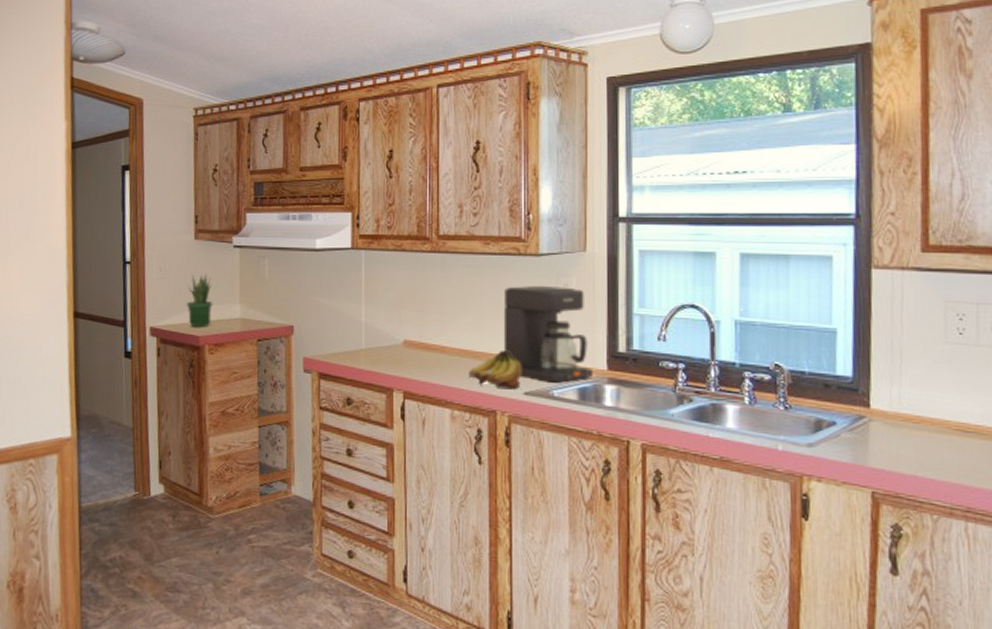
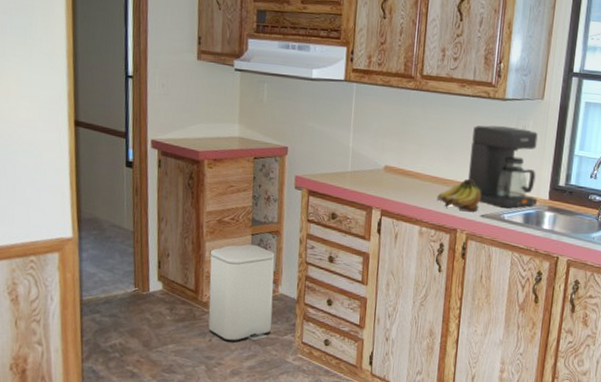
planter: present [186,273,213,328] -> none [187,93,213,144]
pedal bin: none [214,437,286,555] -> present [208,244,275,343]

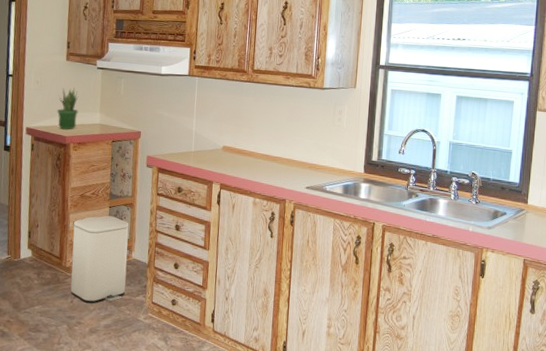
planter: none [187,93,213,144] -> present [56,87,79,130]
fruit: present [437,178,482,211] -> none [268,156,306,184]
coffee maker: present [468,125,538,208] -> none [294,110,355,181]

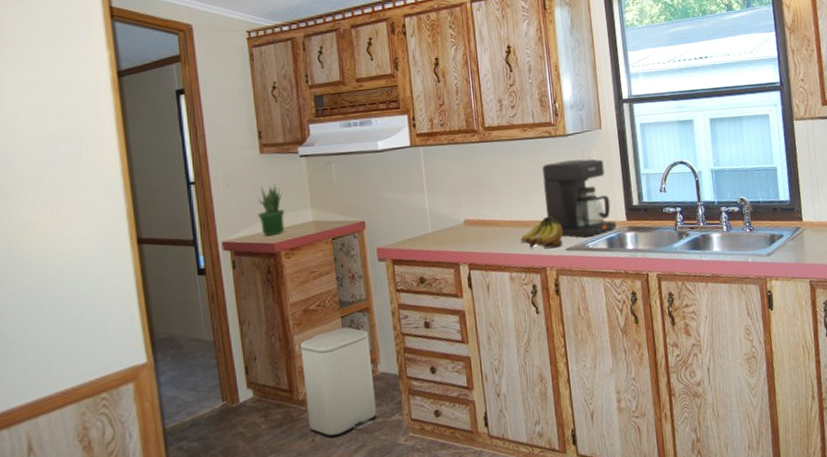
fruit: none [268,156,306,184] -> present [520,216,563,248]
coffee maker: none [294,110,355,181] -> present [542,159,617,237]

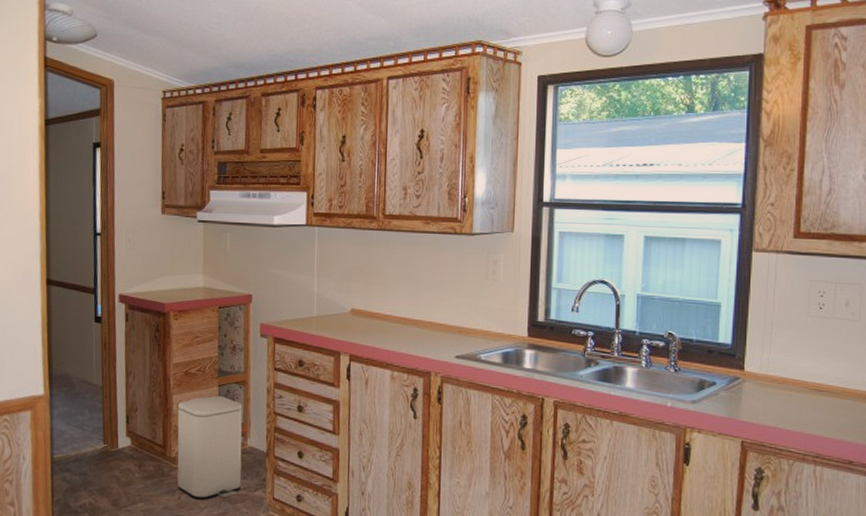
planter: present [257,184,285,237] -> none [153,245,178,296]
fruit: present [520,216,563,248] -> none [407,318,455,352]
coffee maker: present [542,159,617,237] -> none [438,261,516,348]

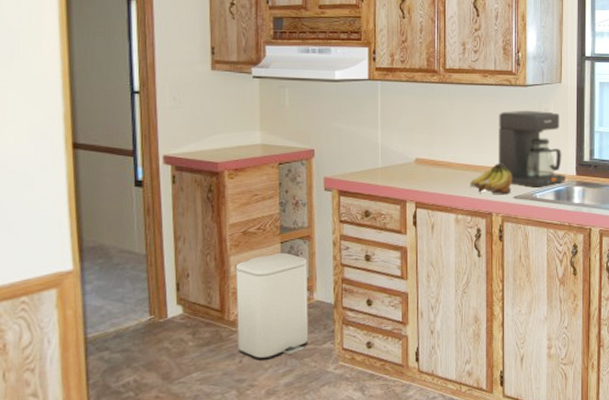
fruit: none [407,318,455,352] -> present [470,163,513,194]
coffee maker: none [438,261,516,348] -> present [498,110,566,187]

